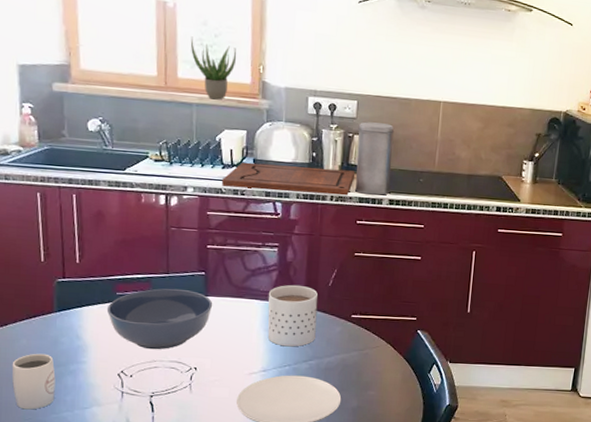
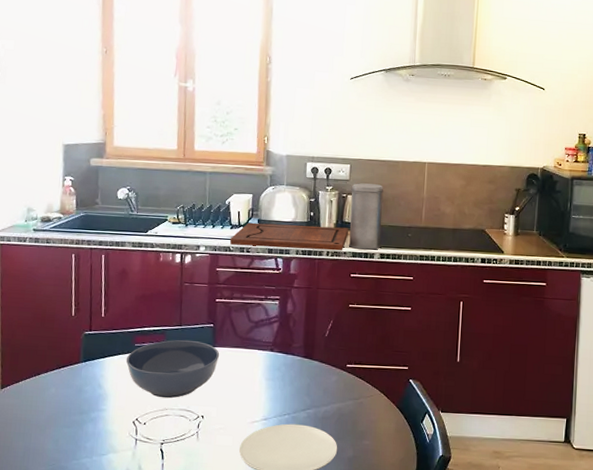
mug: present [11,353,56,410] -> none [40,401,79,456]
potted plant: present [190,36,237,100] -> none [206,114,245,168]
mug: present [267,284,319,347] -> none [269,335,316,396]

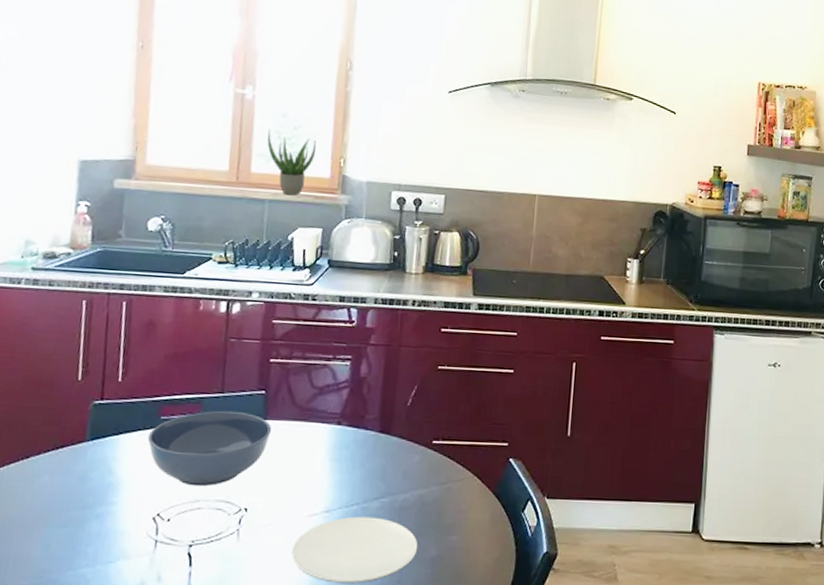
potted plant: none [206,114,245,168] -> present [267,129,316,196]
cutting board: present [230,222,349,251] -> none [291,263,441,300]
canister: present [348,183,384,251] -> none [439,217,485,300]

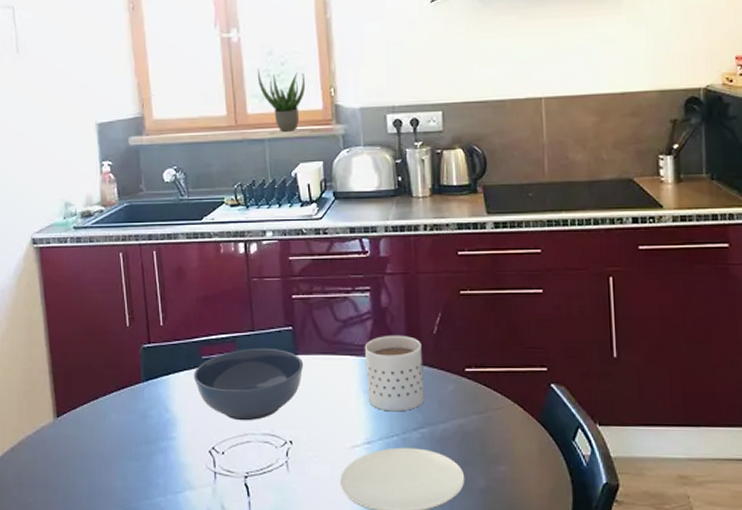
mug: none [333,404,395,481] -> present [364,334,424,412]

